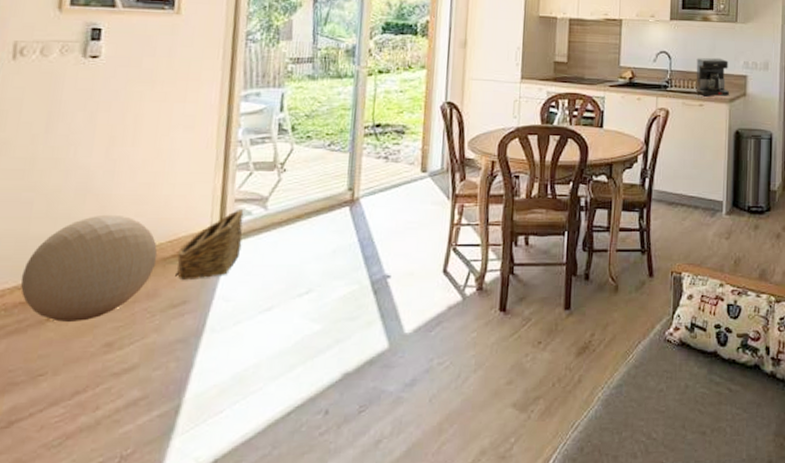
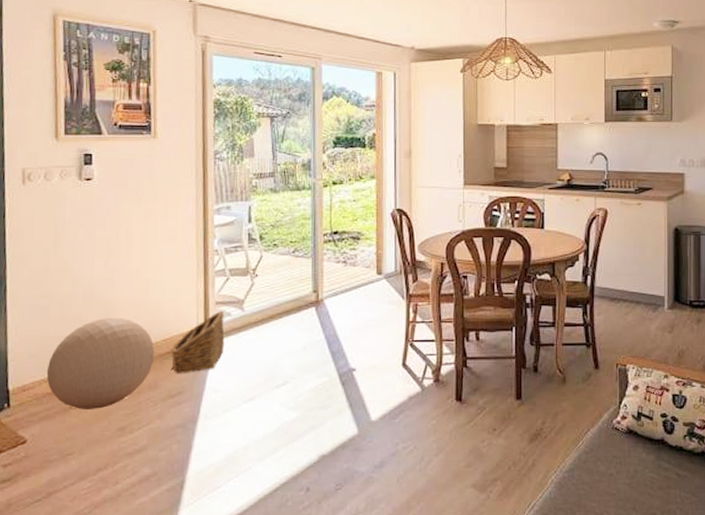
coffee maker: present [695,57,729,97] -> none [633,157,666,195]

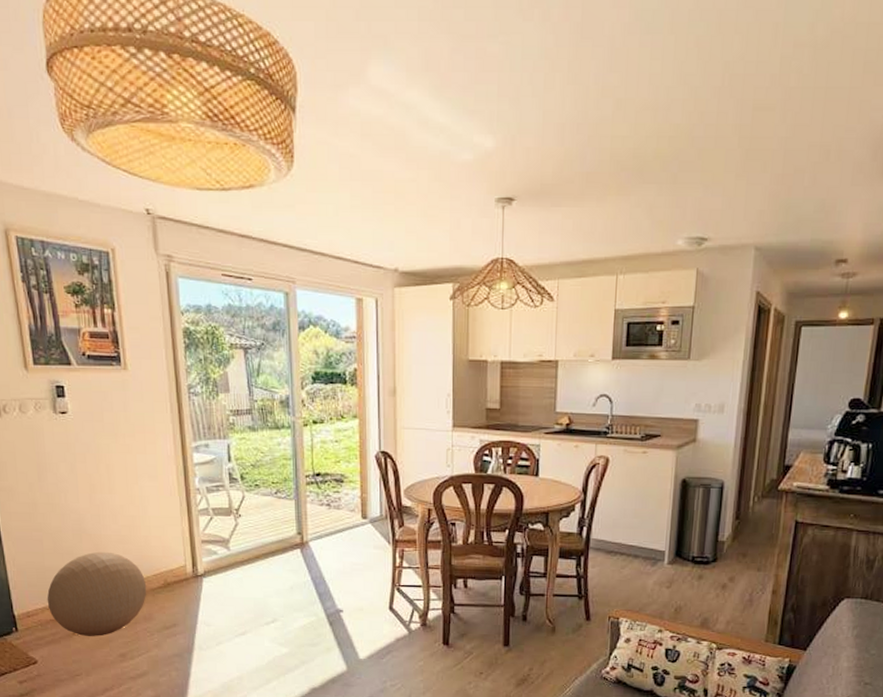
basket: present [171,311,225,373] -> none [163,549,213,607]

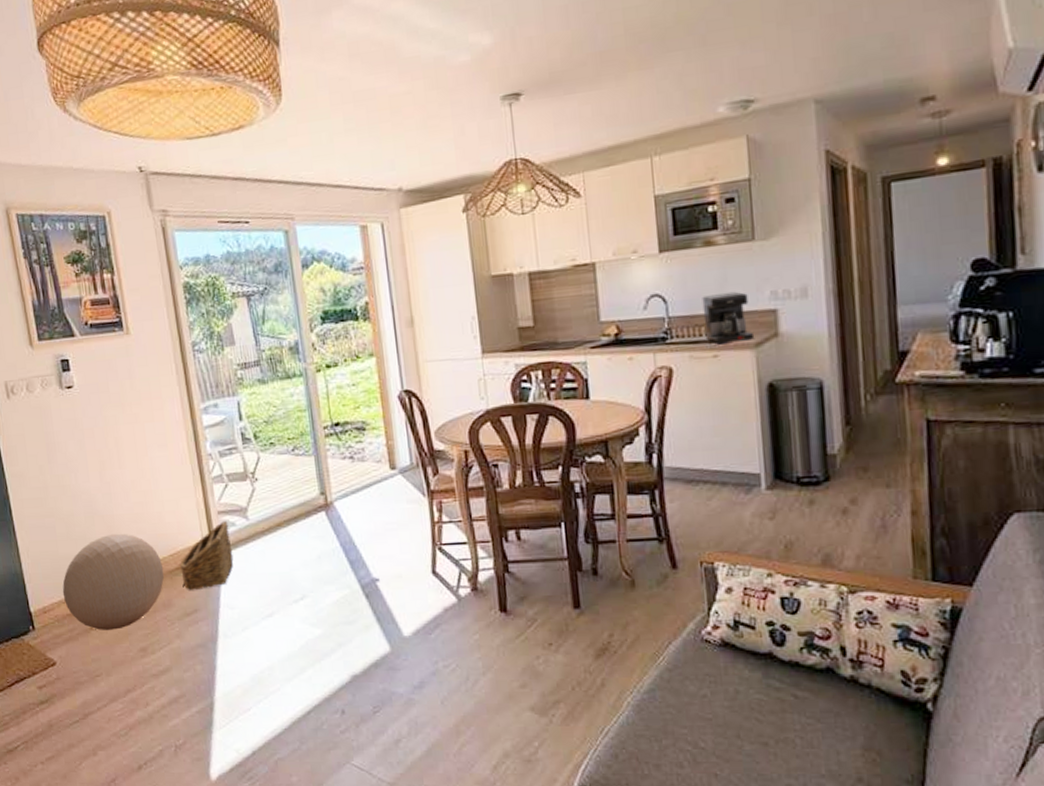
basket: none [163,549,213,607] -> present [180,521,234,590]
coffee maker: none [639,400,678,443] -> present [702,291,753,345]

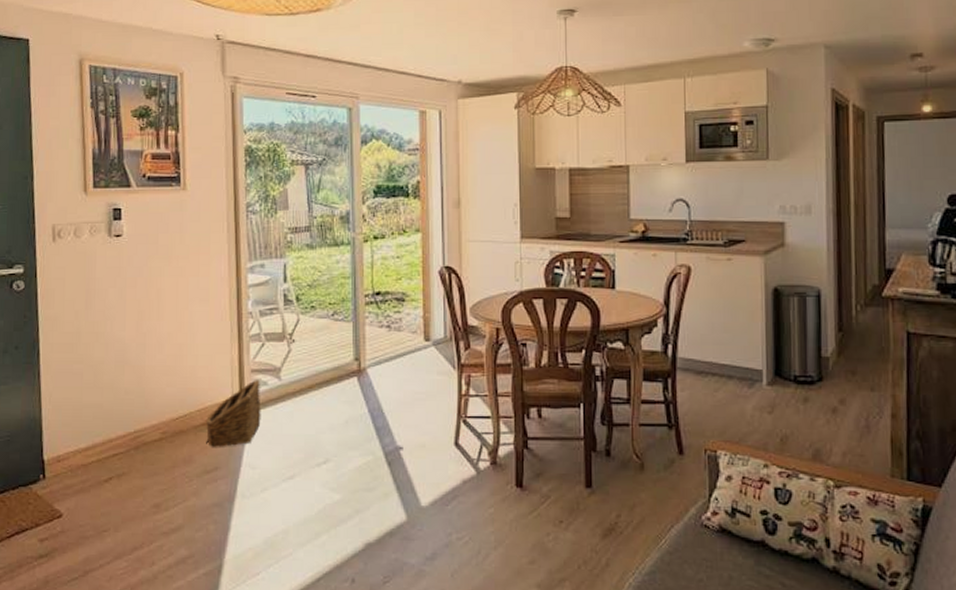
ball: present [62,533,165,630] -> none [80,384,189,484]
coffee maker: present [702,291,753,345] -> none [720,203,763,249]

